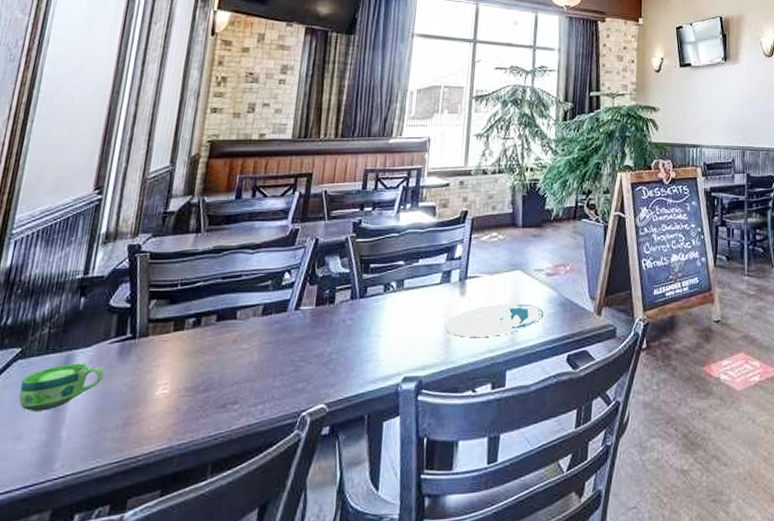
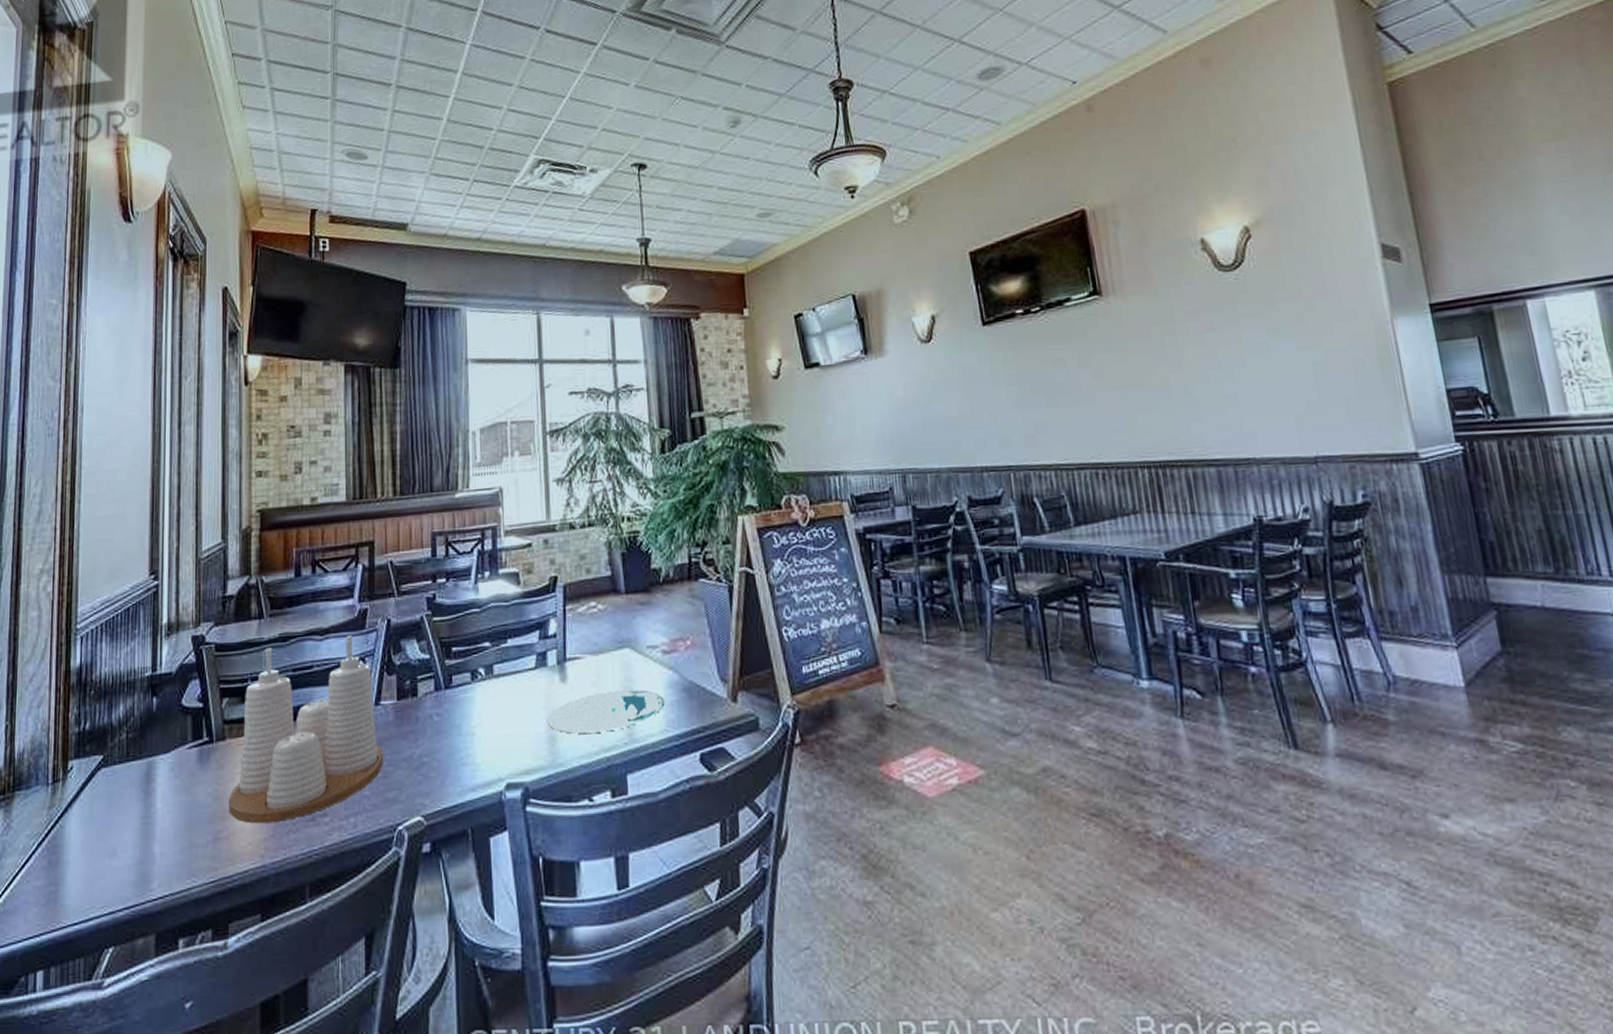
cup: present [19,363,104,411] -> none [108,771,187,825]
condiment set: none [142,250,297,410] -> present [228,635,383,824]

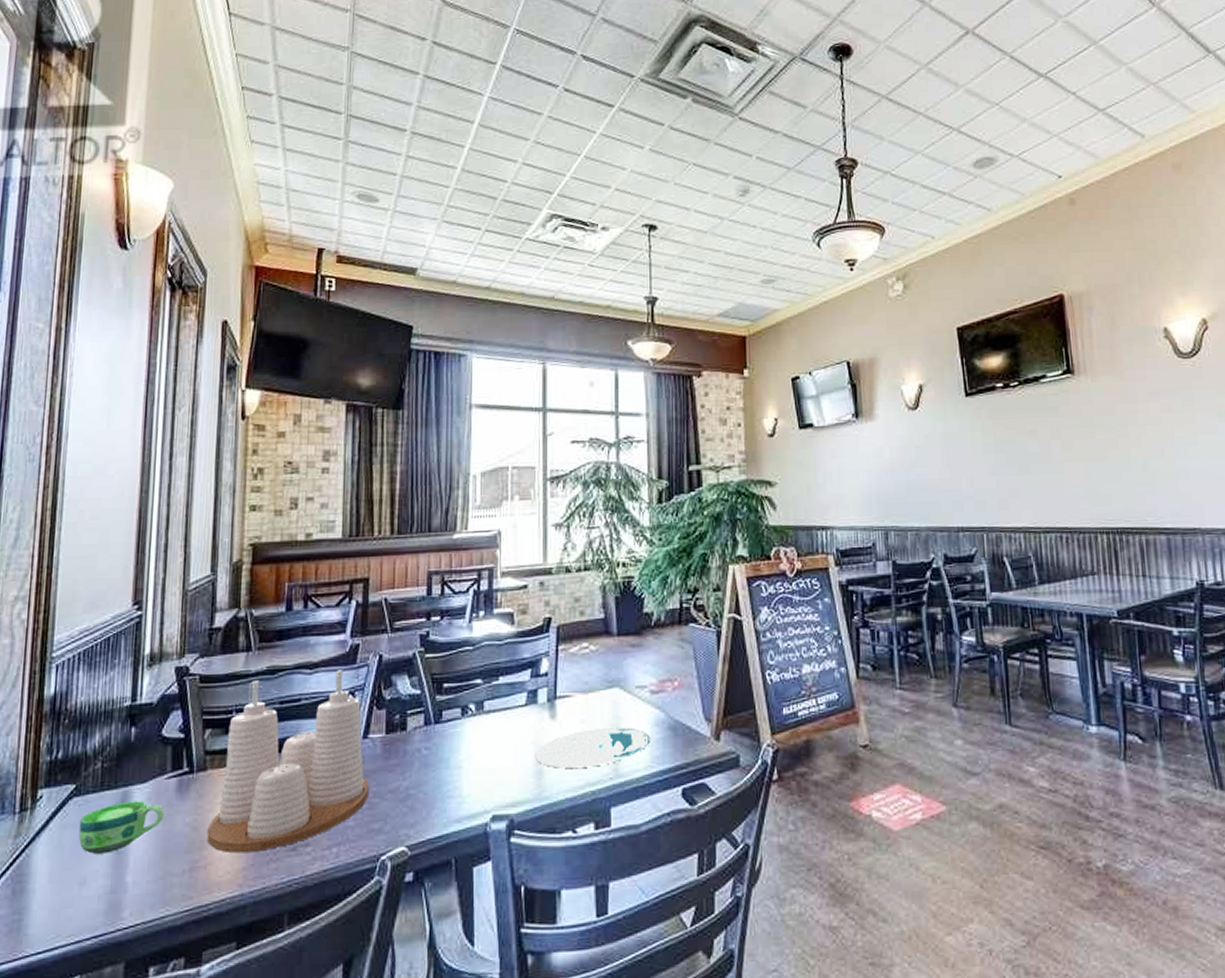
cup: none [108,771,187,825] -> present [79,800,164,854]

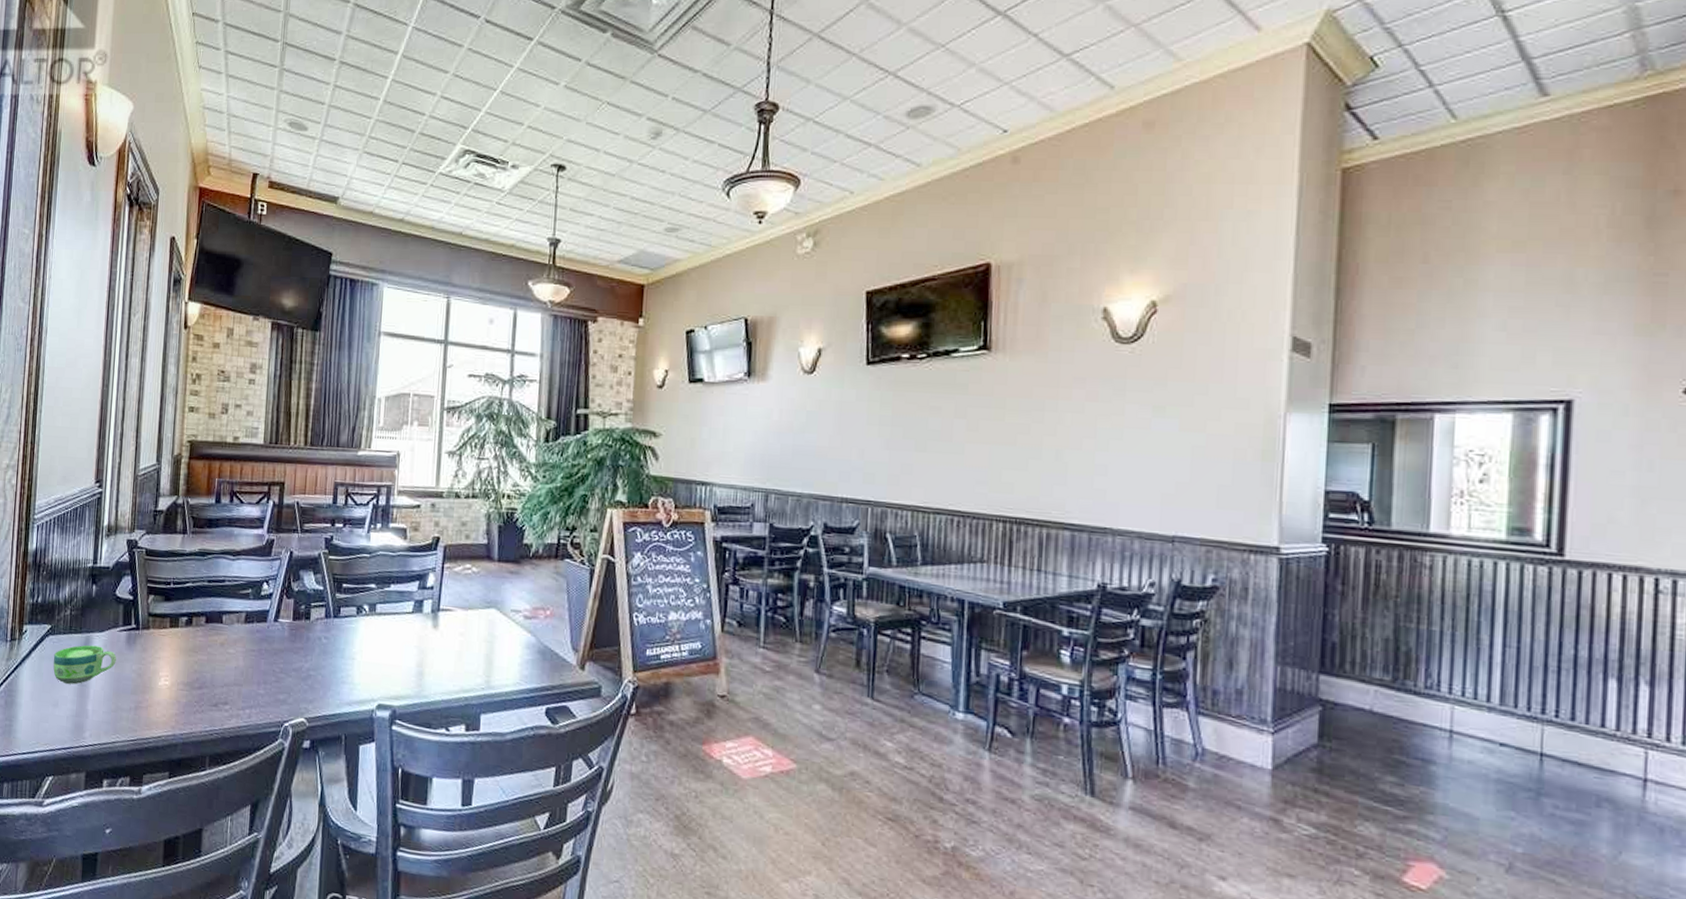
condiment set: present [207,670,369,853] -> none [148,559,277,703]
plate: present [536,726,650,768] -> none [418,642,521,676]

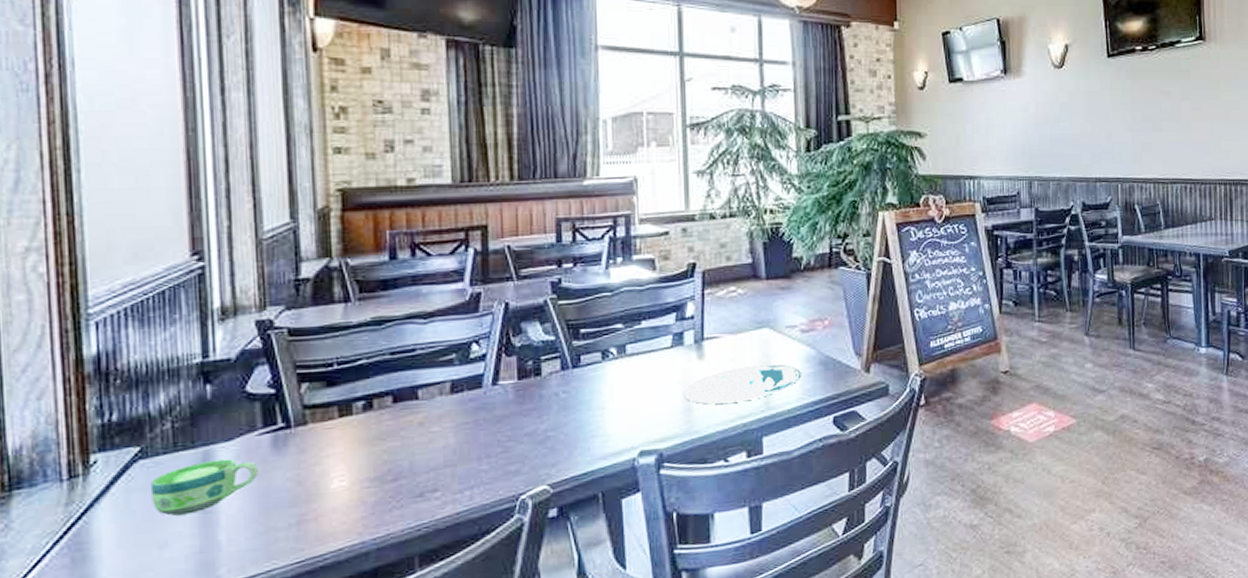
plate: none [418,642,521,676] -> present [684,364,801,405]

